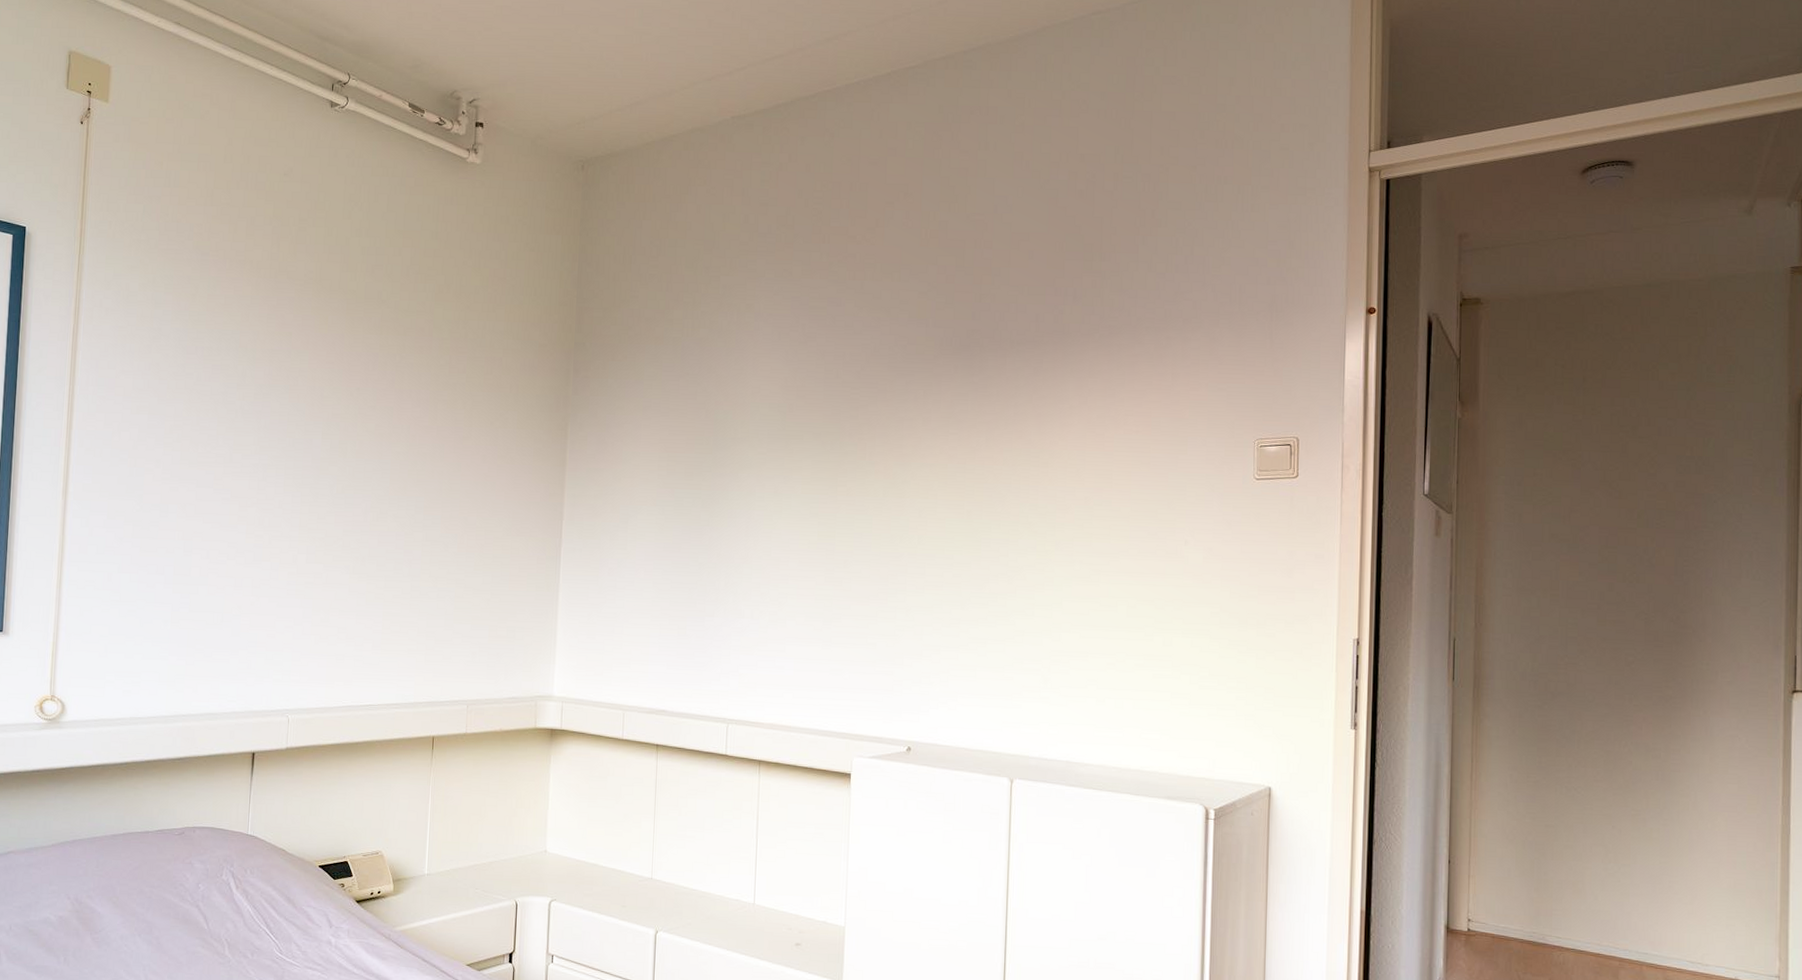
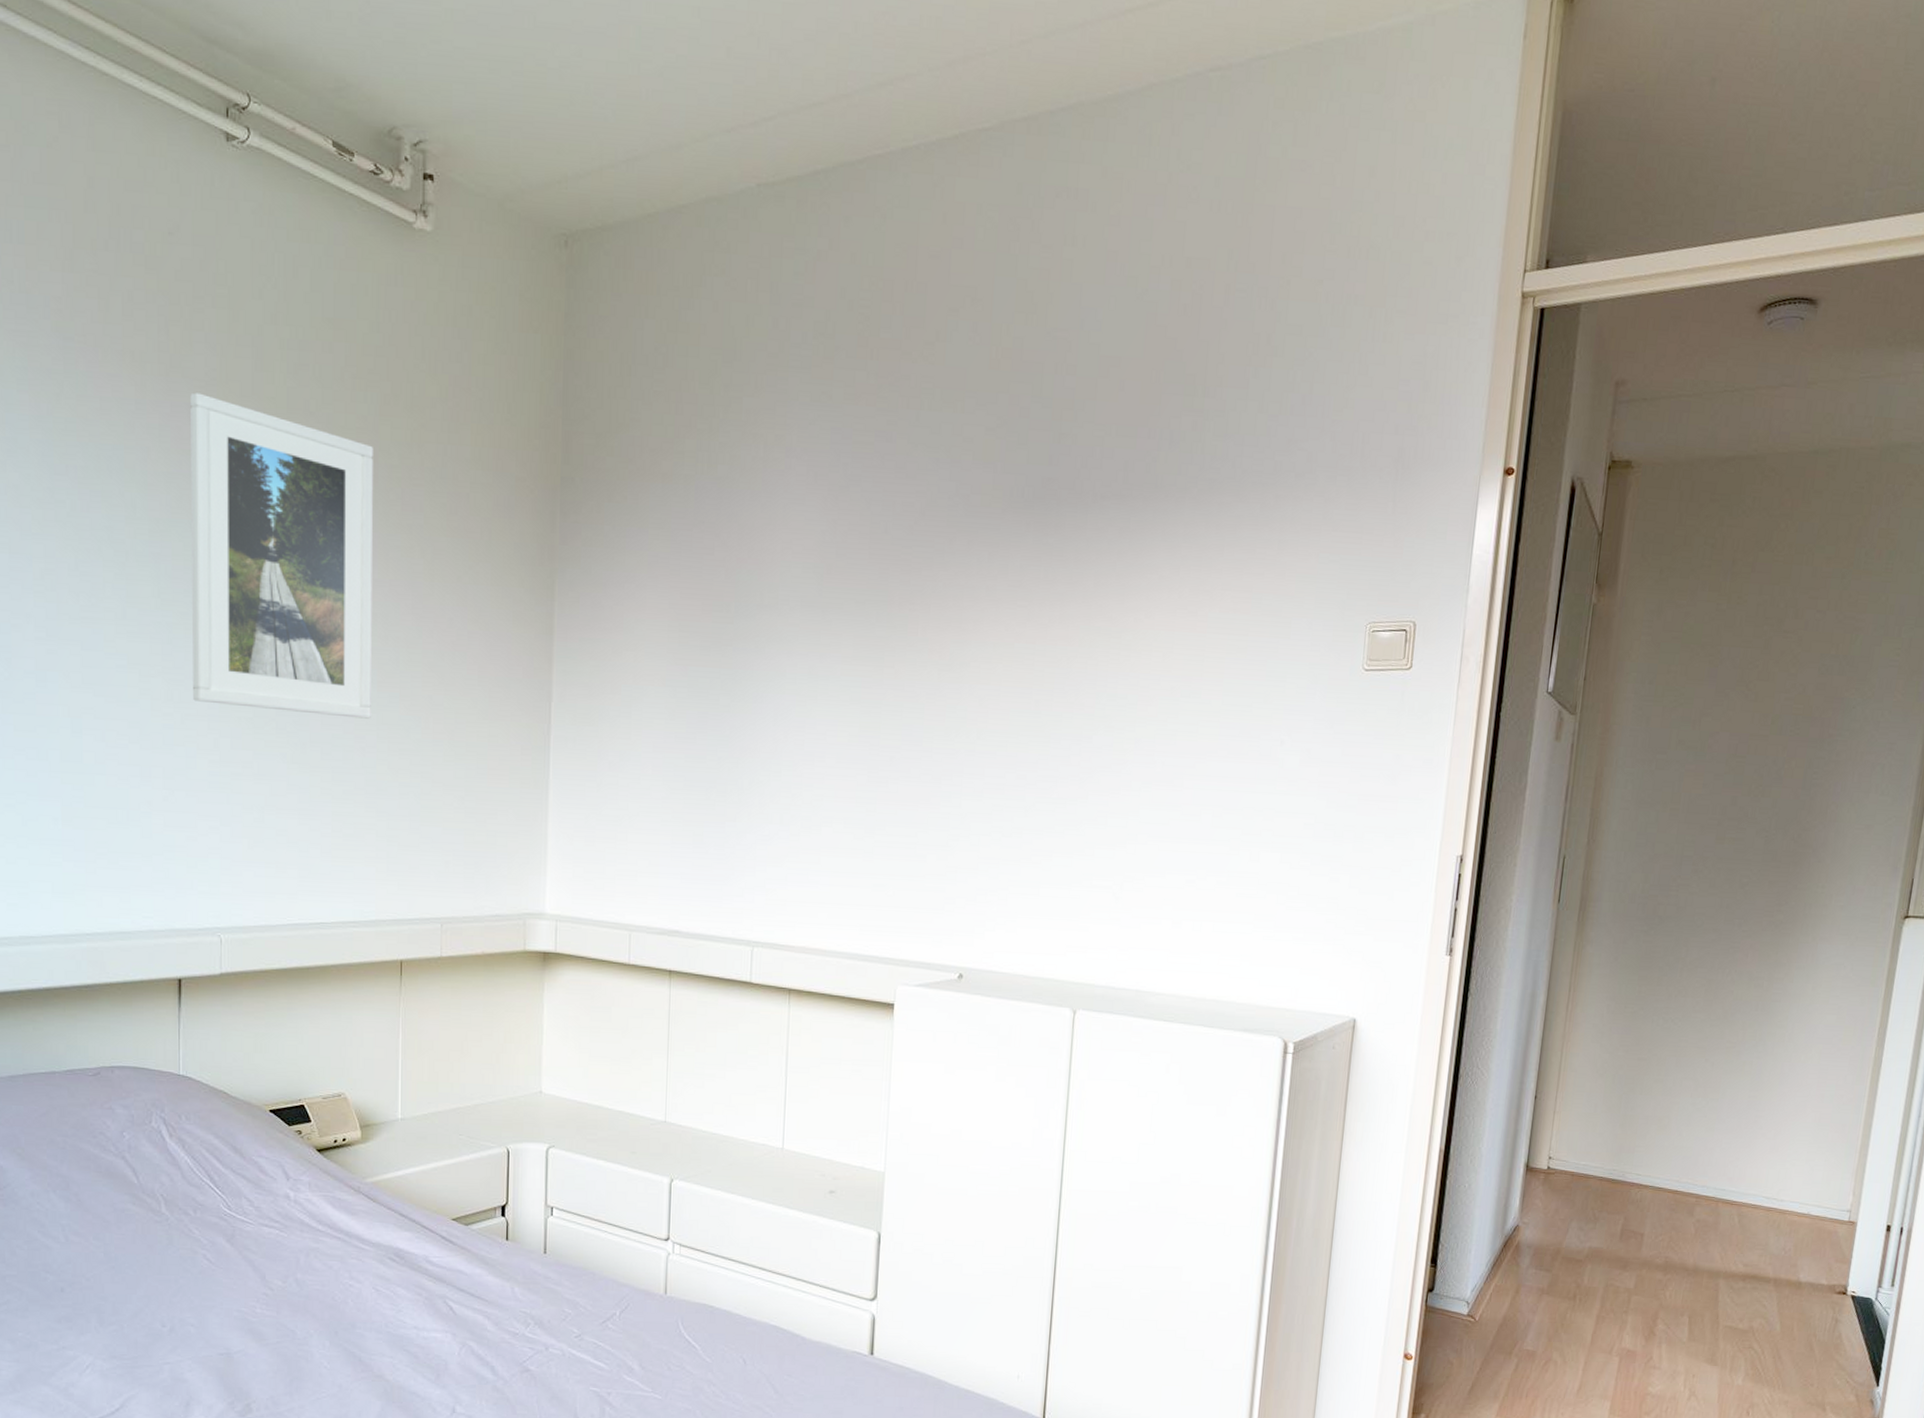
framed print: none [279,289,430,537] -> present [190,392,374,719]

